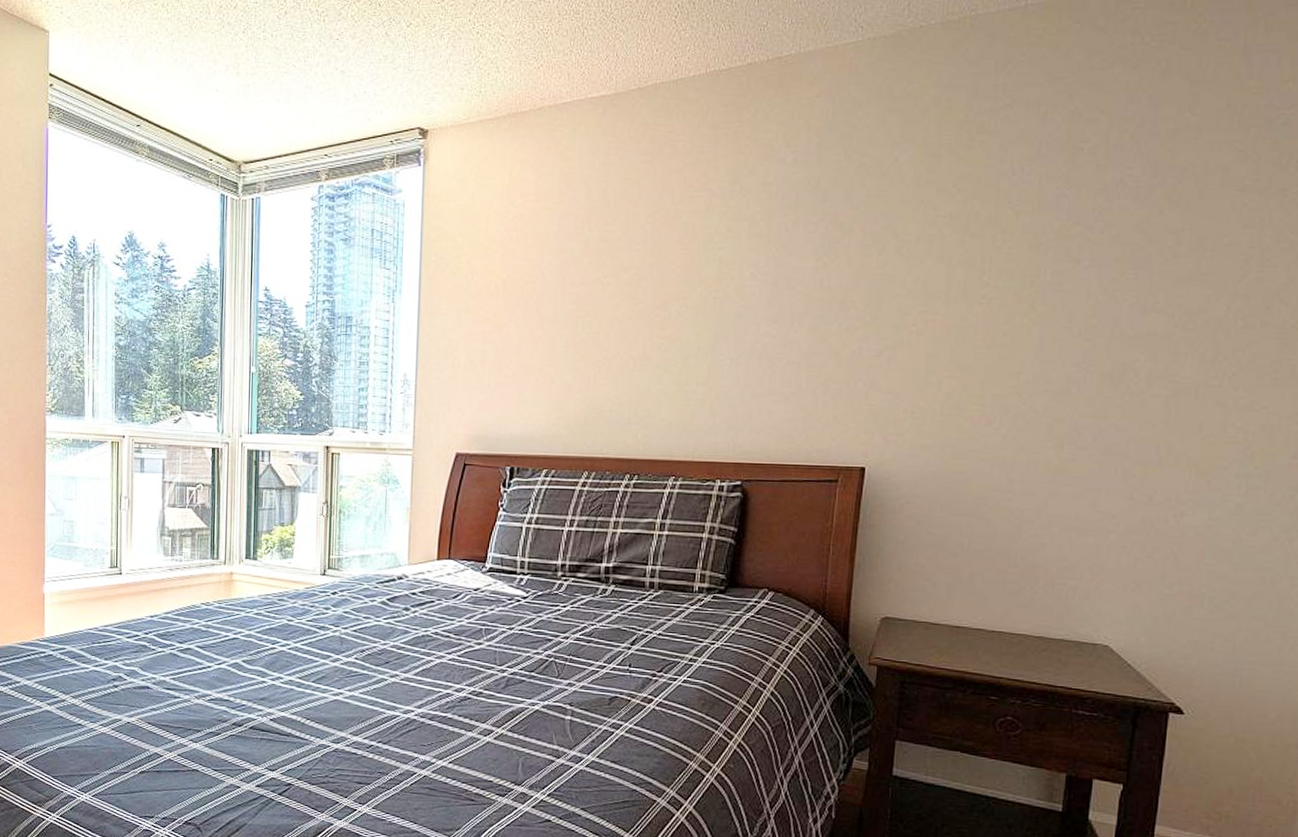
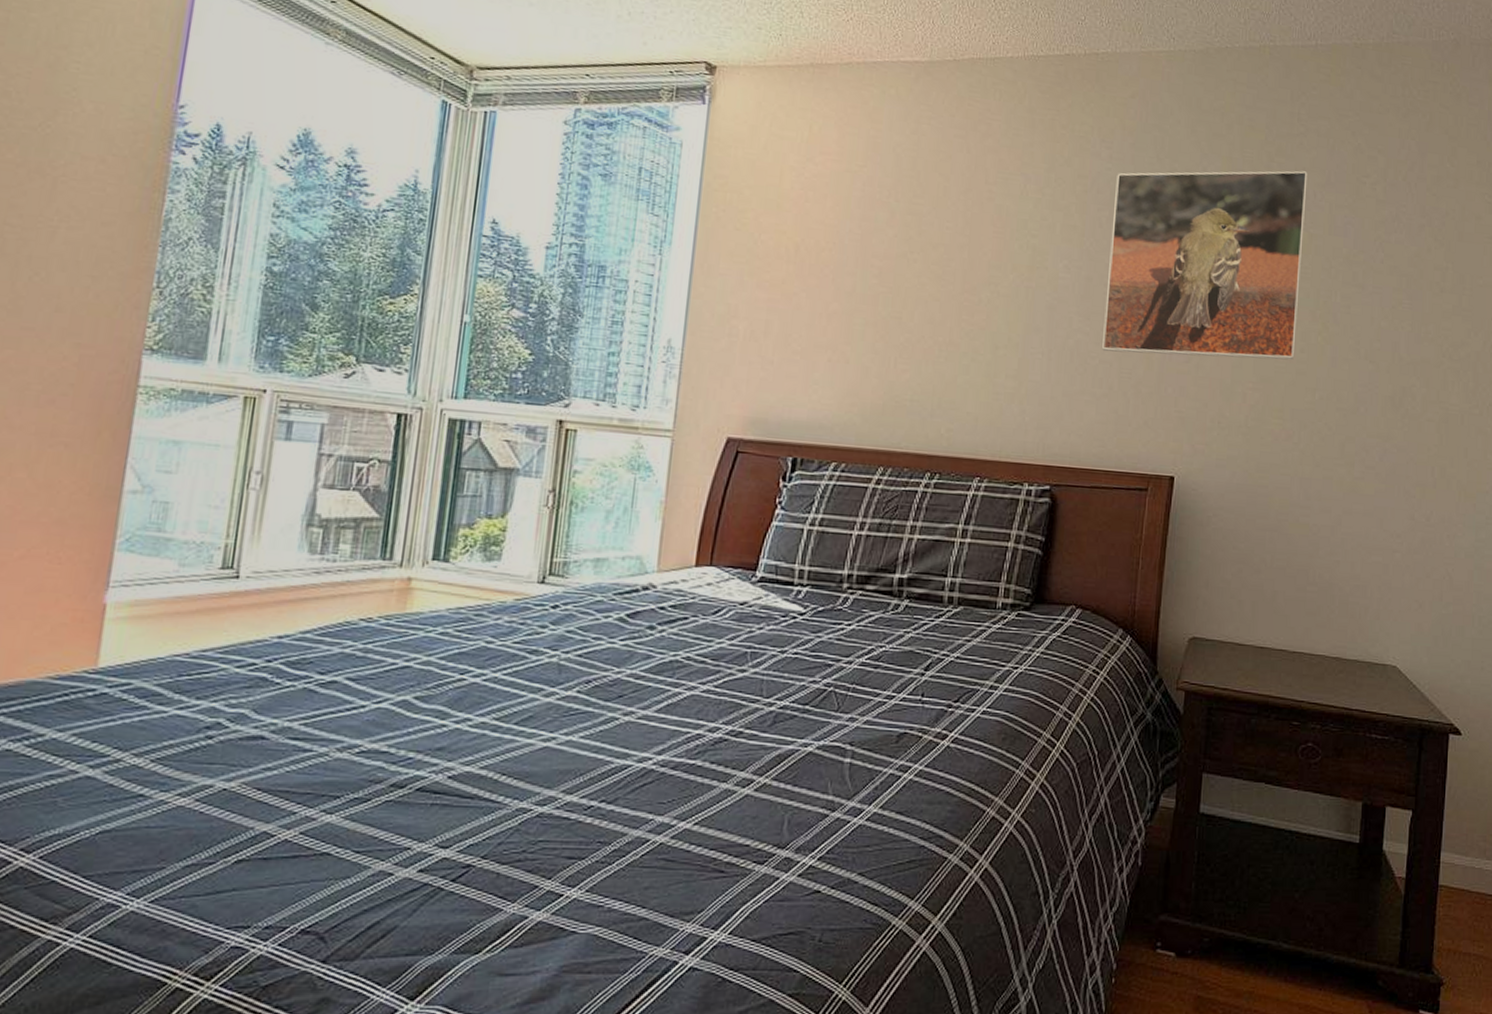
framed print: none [790,146,1014,353] -> present [1102,170,1308,360]

